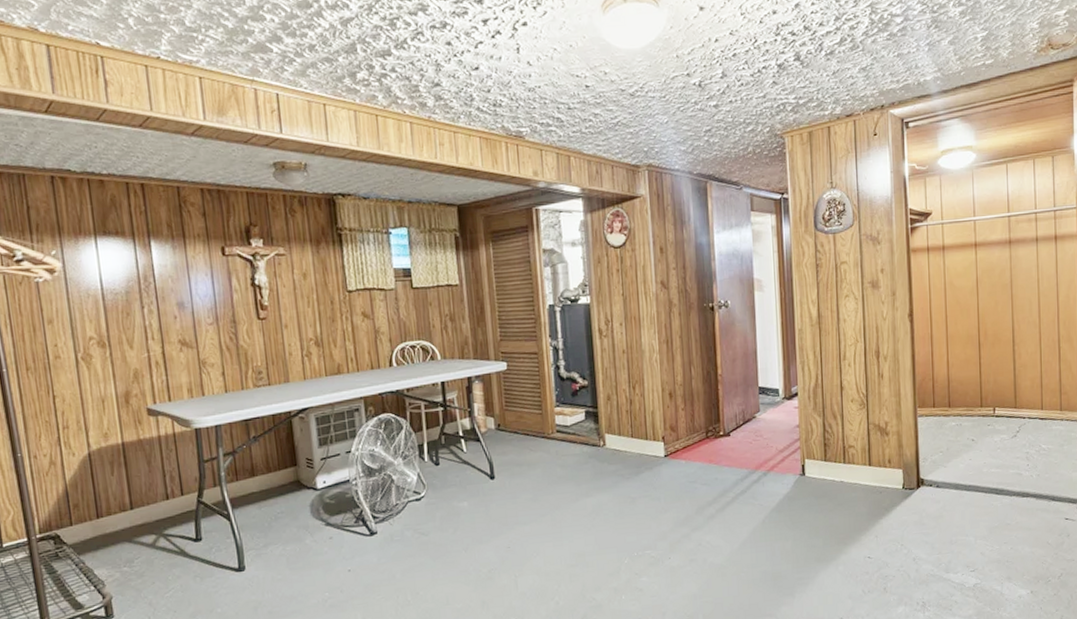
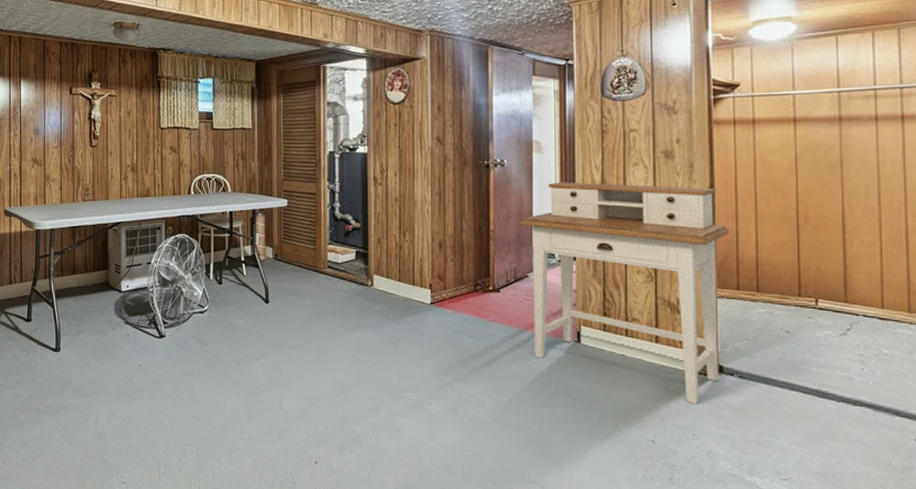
desk: none [745,314,926,517] -> present [520,182,730,404]

